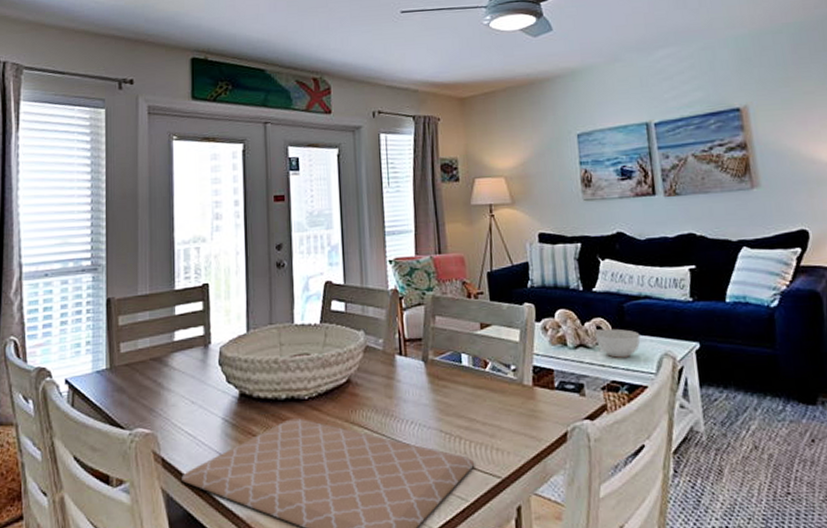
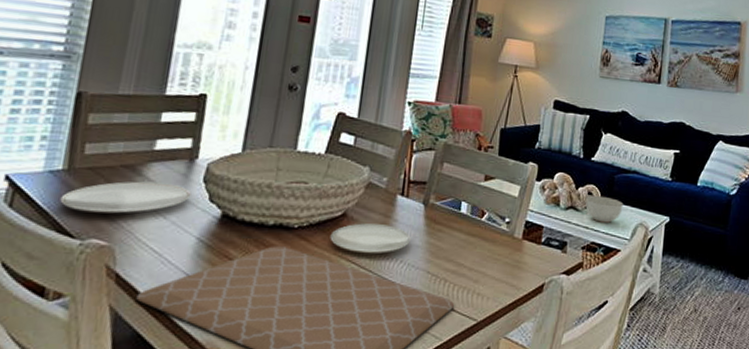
plate: none [108,370,211,405] -> present [60,181,191,214]
plate: none [339,386,417,418] -> present [330,223,411,254]

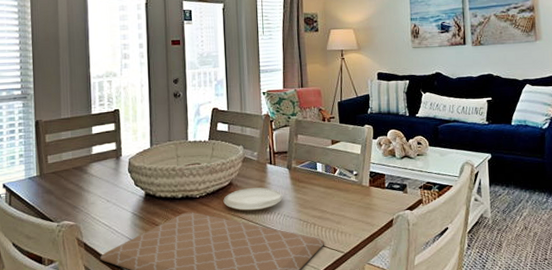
plate: present [60,181,191,214] -> none [39,176,122,203]
bowl: present [585,195,623,223] -> none [416,144,449,166]

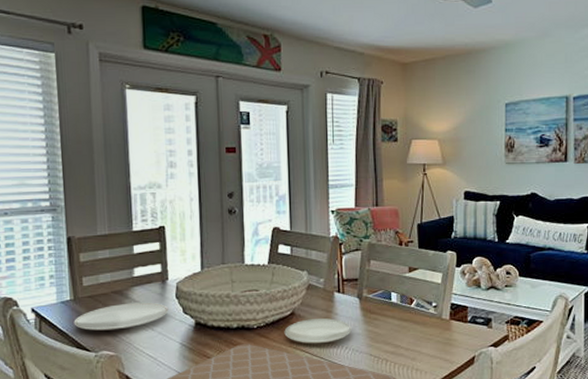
plate: none [39,176,122,203] -> present [74,302,169,331]

